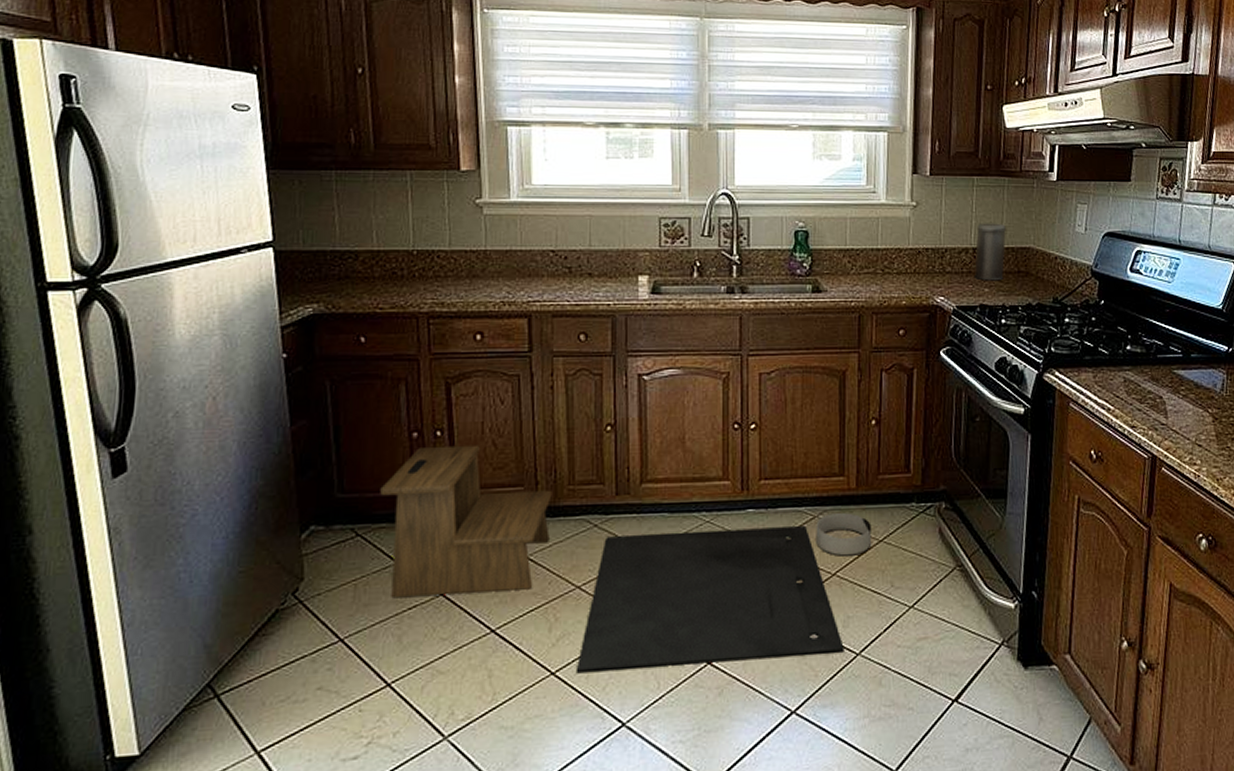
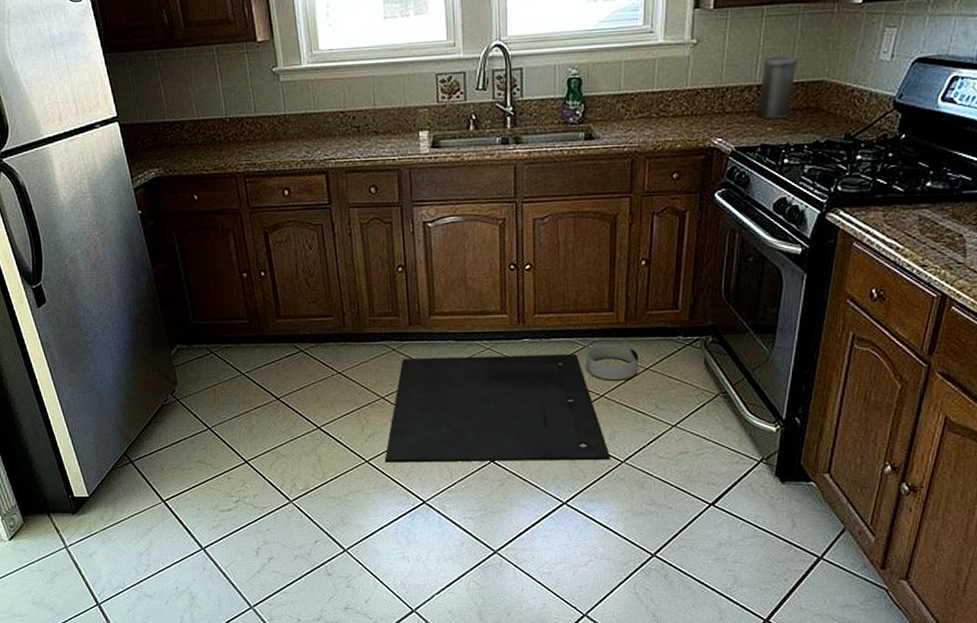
step stool: present [380,444,552,599] -> none [223,283,357,400]

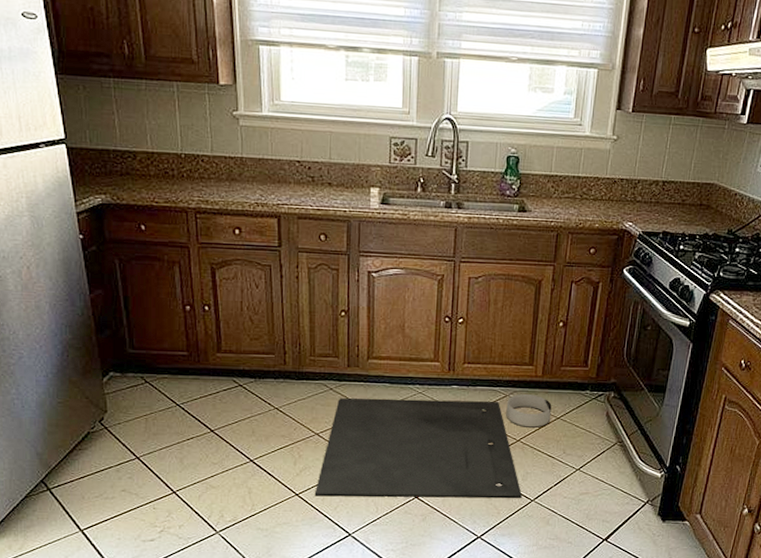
canister: present [756,56,797,120] -> none [660,158,695,212]

